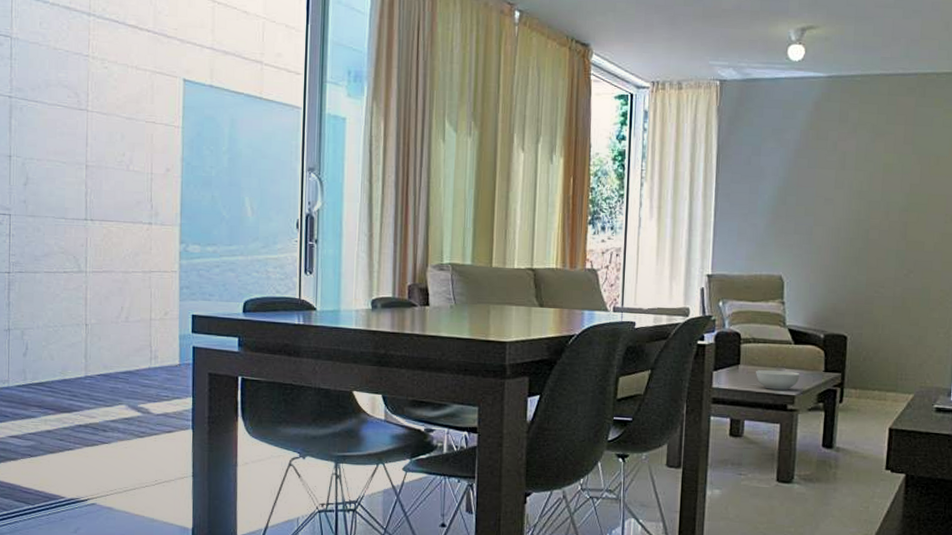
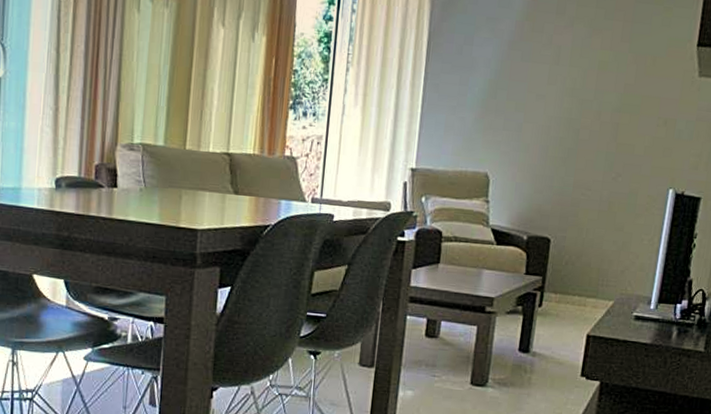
bowl: present [755,369,800,390] -> none [454,269,501,292]

